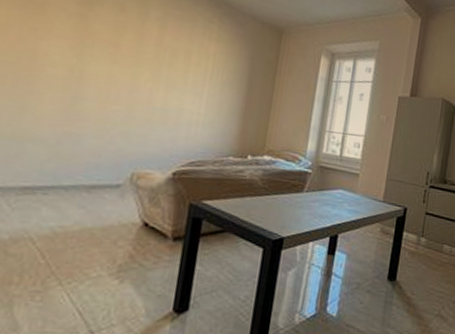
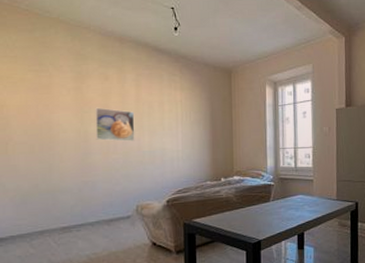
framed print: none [93,42,152,93] -> present [95,107,135,142]

